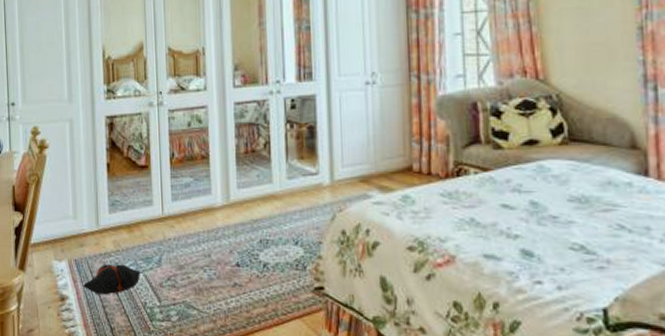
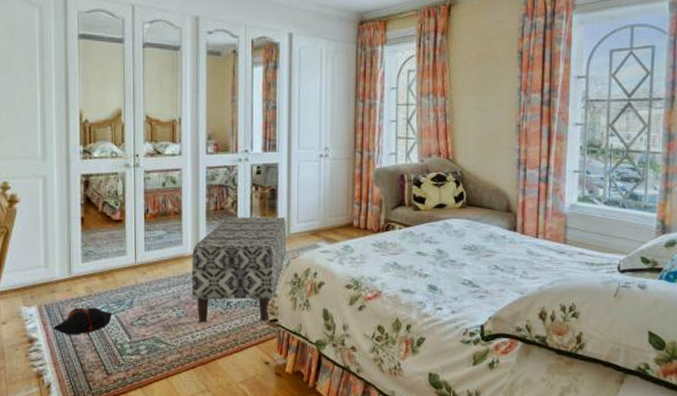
bench: none [222,161,330,289] -> present [191,217,286,323]

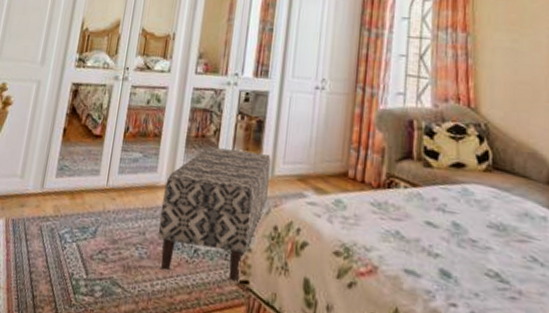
bag: present [53,307,112,335] -> none [15,228,74,260]

